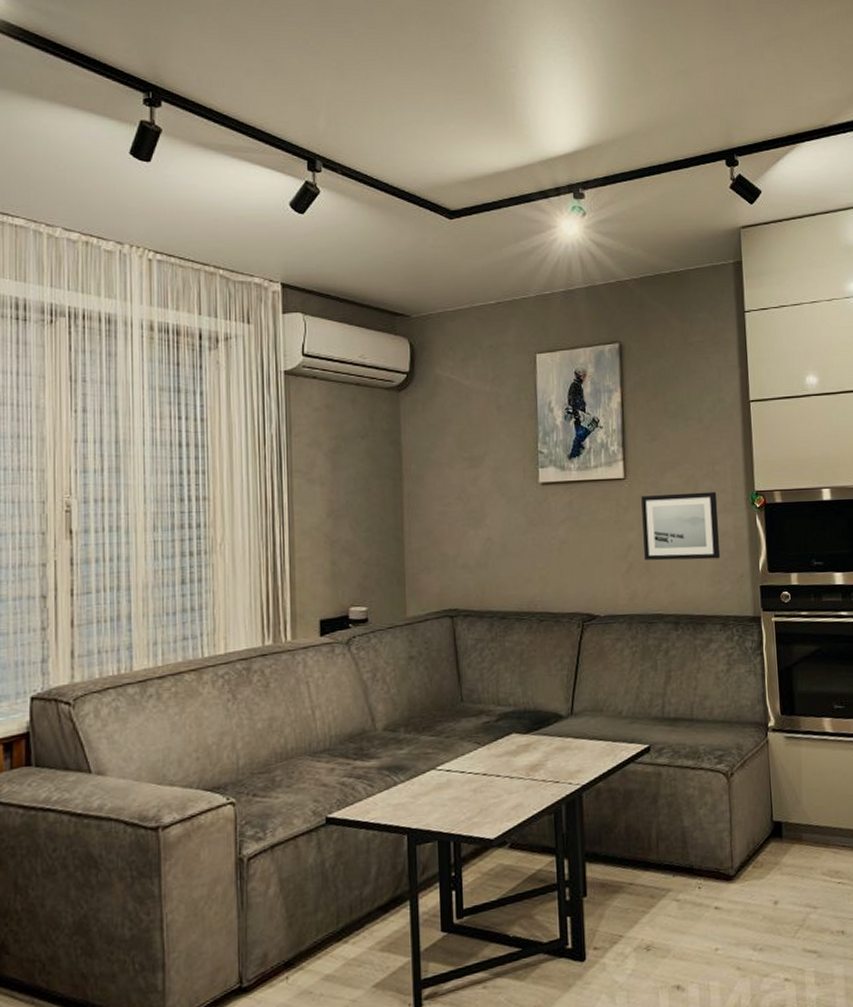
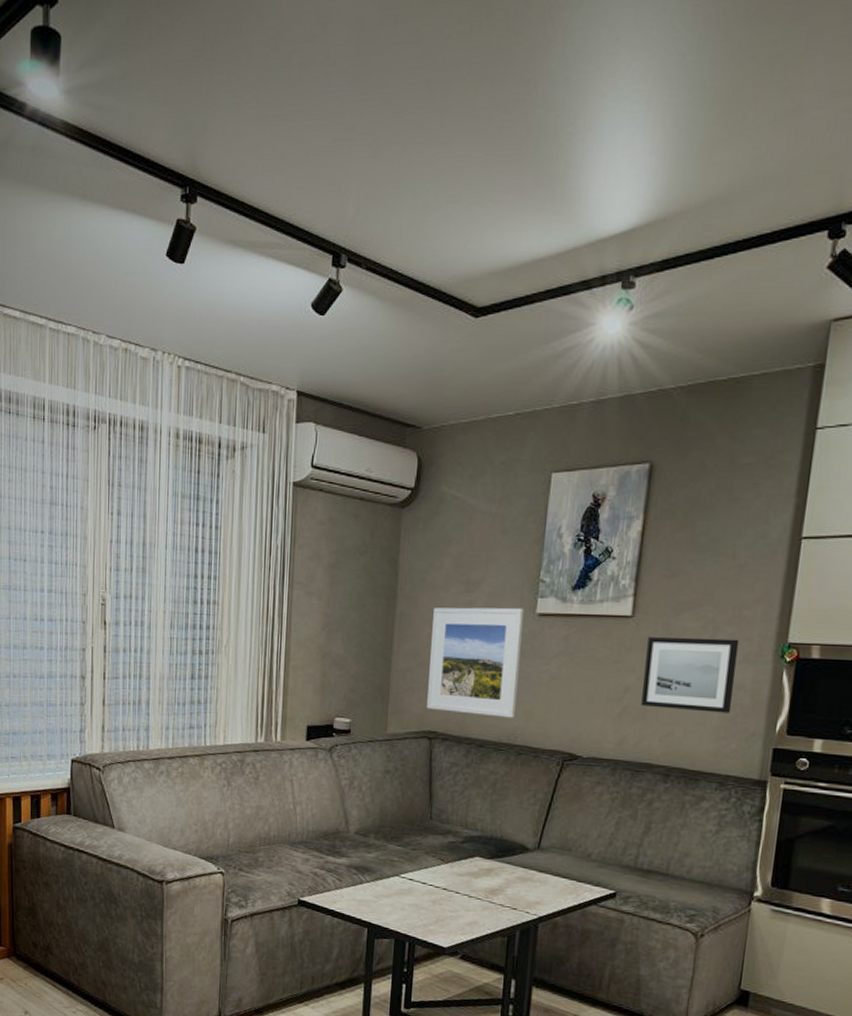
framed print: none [441,478,532,587] -> present [427,607,524,718]

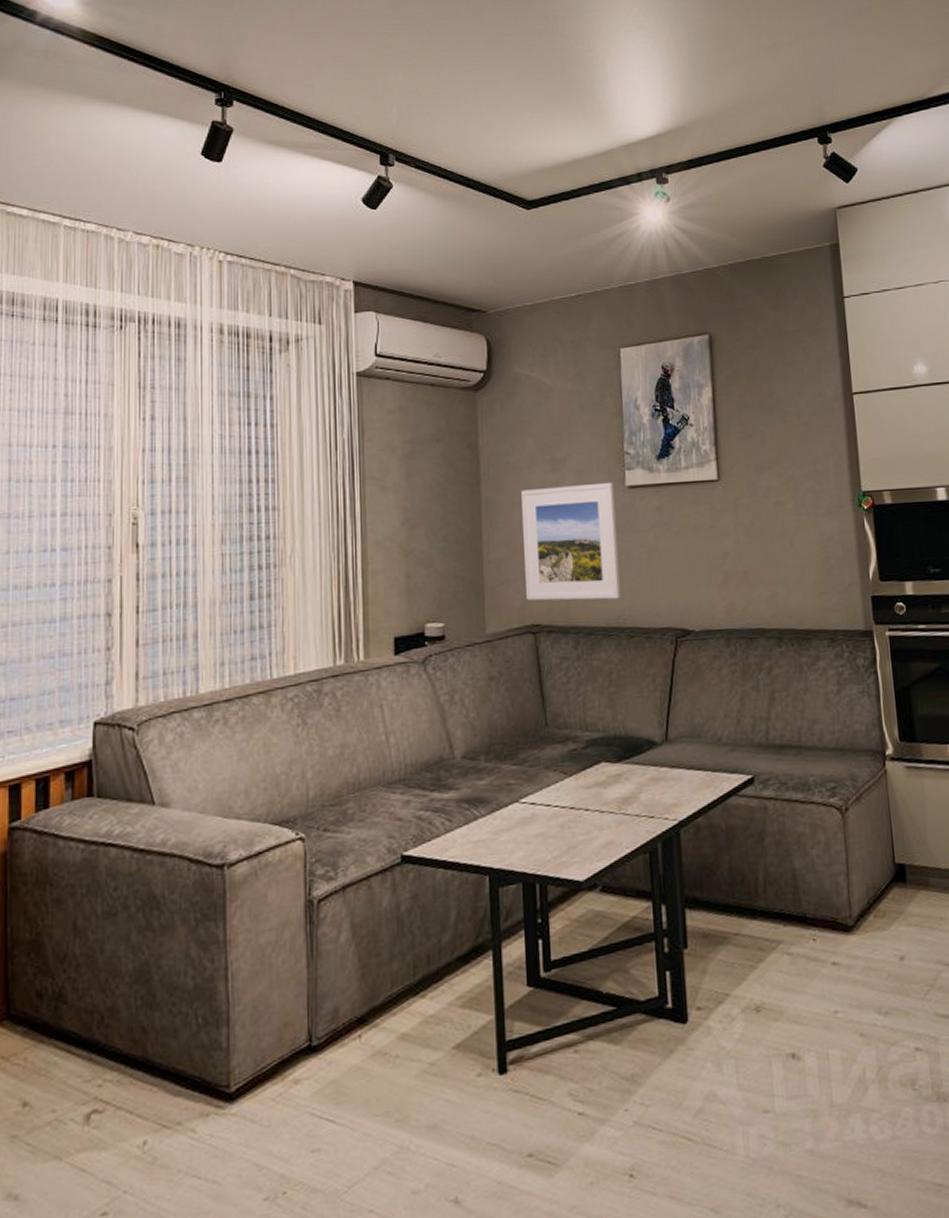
wall art: present [641,637,740,713] -> none [737,492,826,570]

